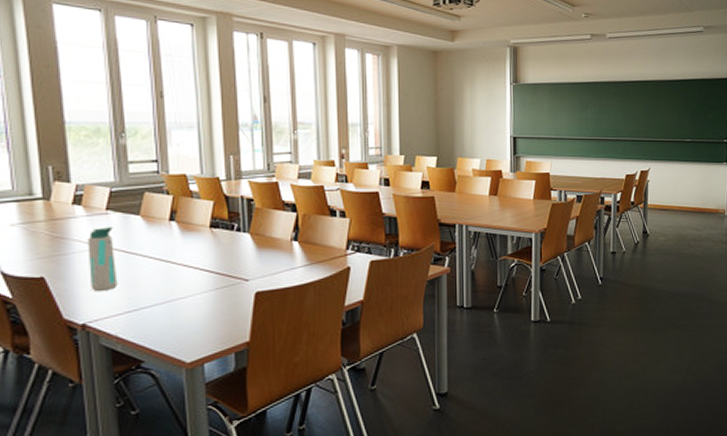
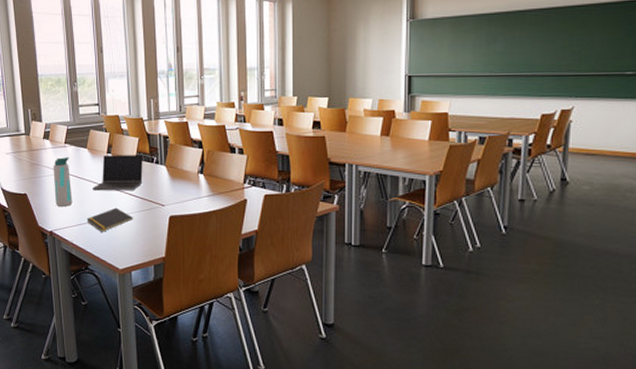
notepad: none [139,287,206,319] -> present [87,207,133,232]
laptop computer: none [148,221,219,268] -> present [92,155,143,191]

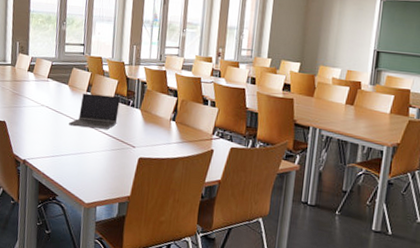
water bottle: present [53,157,73,206] -> none [32,90,50,138]
notepad: present [87,207,133,232] -> none [59,144,104,166]

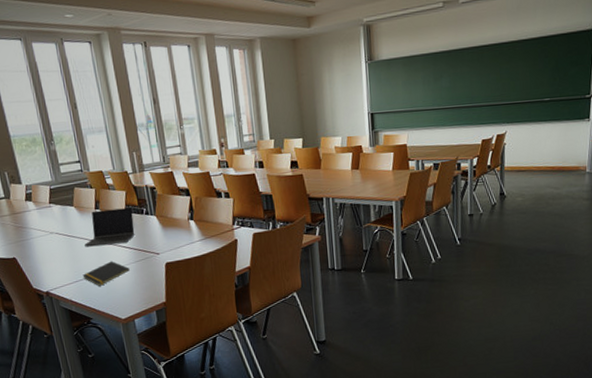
notepad: none [59,144,104,166] -> present [82,261,130,286]

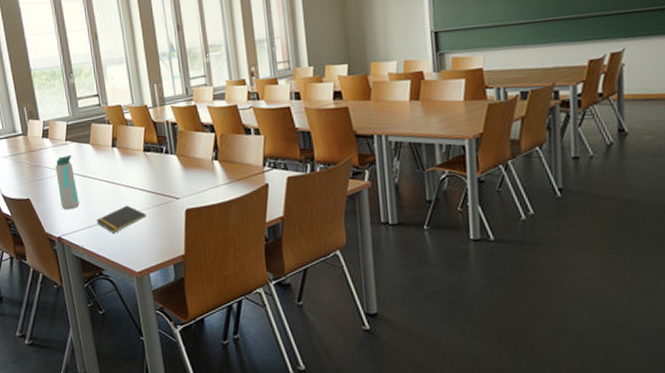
water bottle: none [40,217,66,267] -> present [55,155,80,209]
laptop computer: present [84,207,135,247] -> none [99,145,153,189]

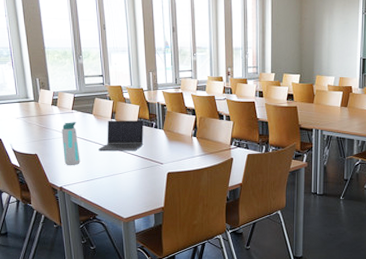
notepad: present [96,205,146,233] -> none [93,166,135,187]
laptop computer: none [99,145,153,189] -> present [98,120,144,151]

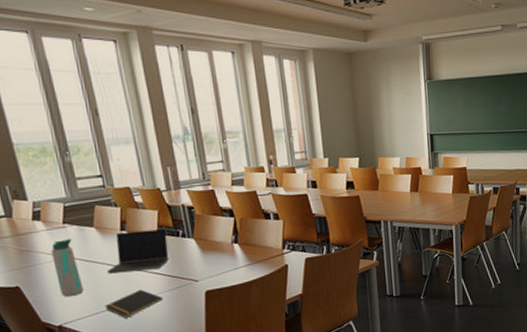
notepad: none [93,166,135,187] -> present [105,289,163,318]

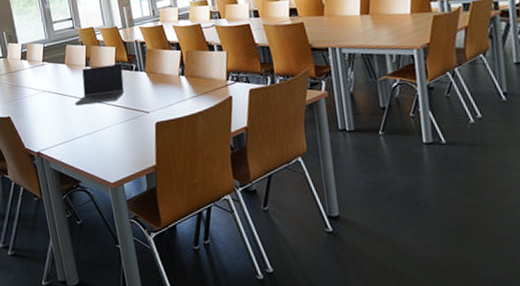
water bottle: present [51,239,84,297] -> none [33,75,57,126]
notepad: present [105,289,163,318] -> none [72,120,119,147]

